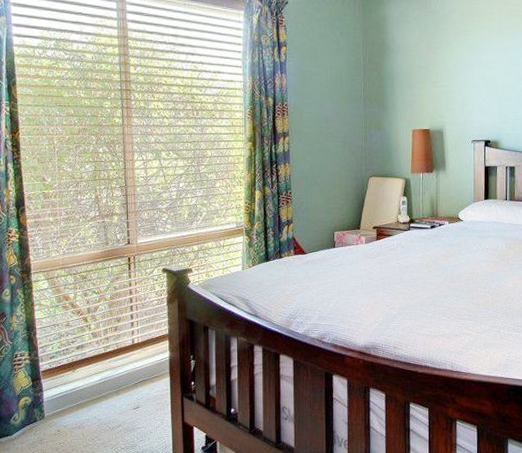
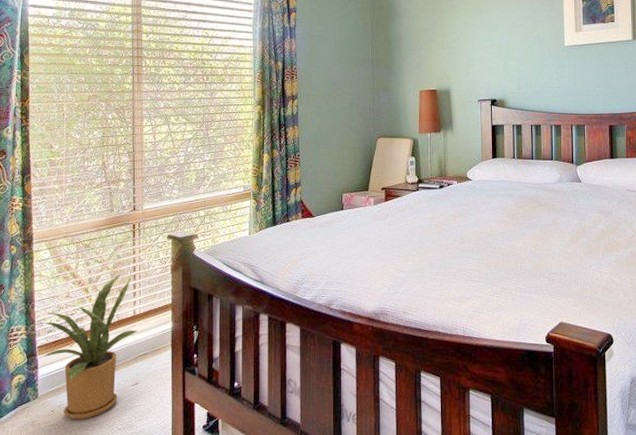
house plant: none [32,306,138,439] -> present [29,275,139,420]

